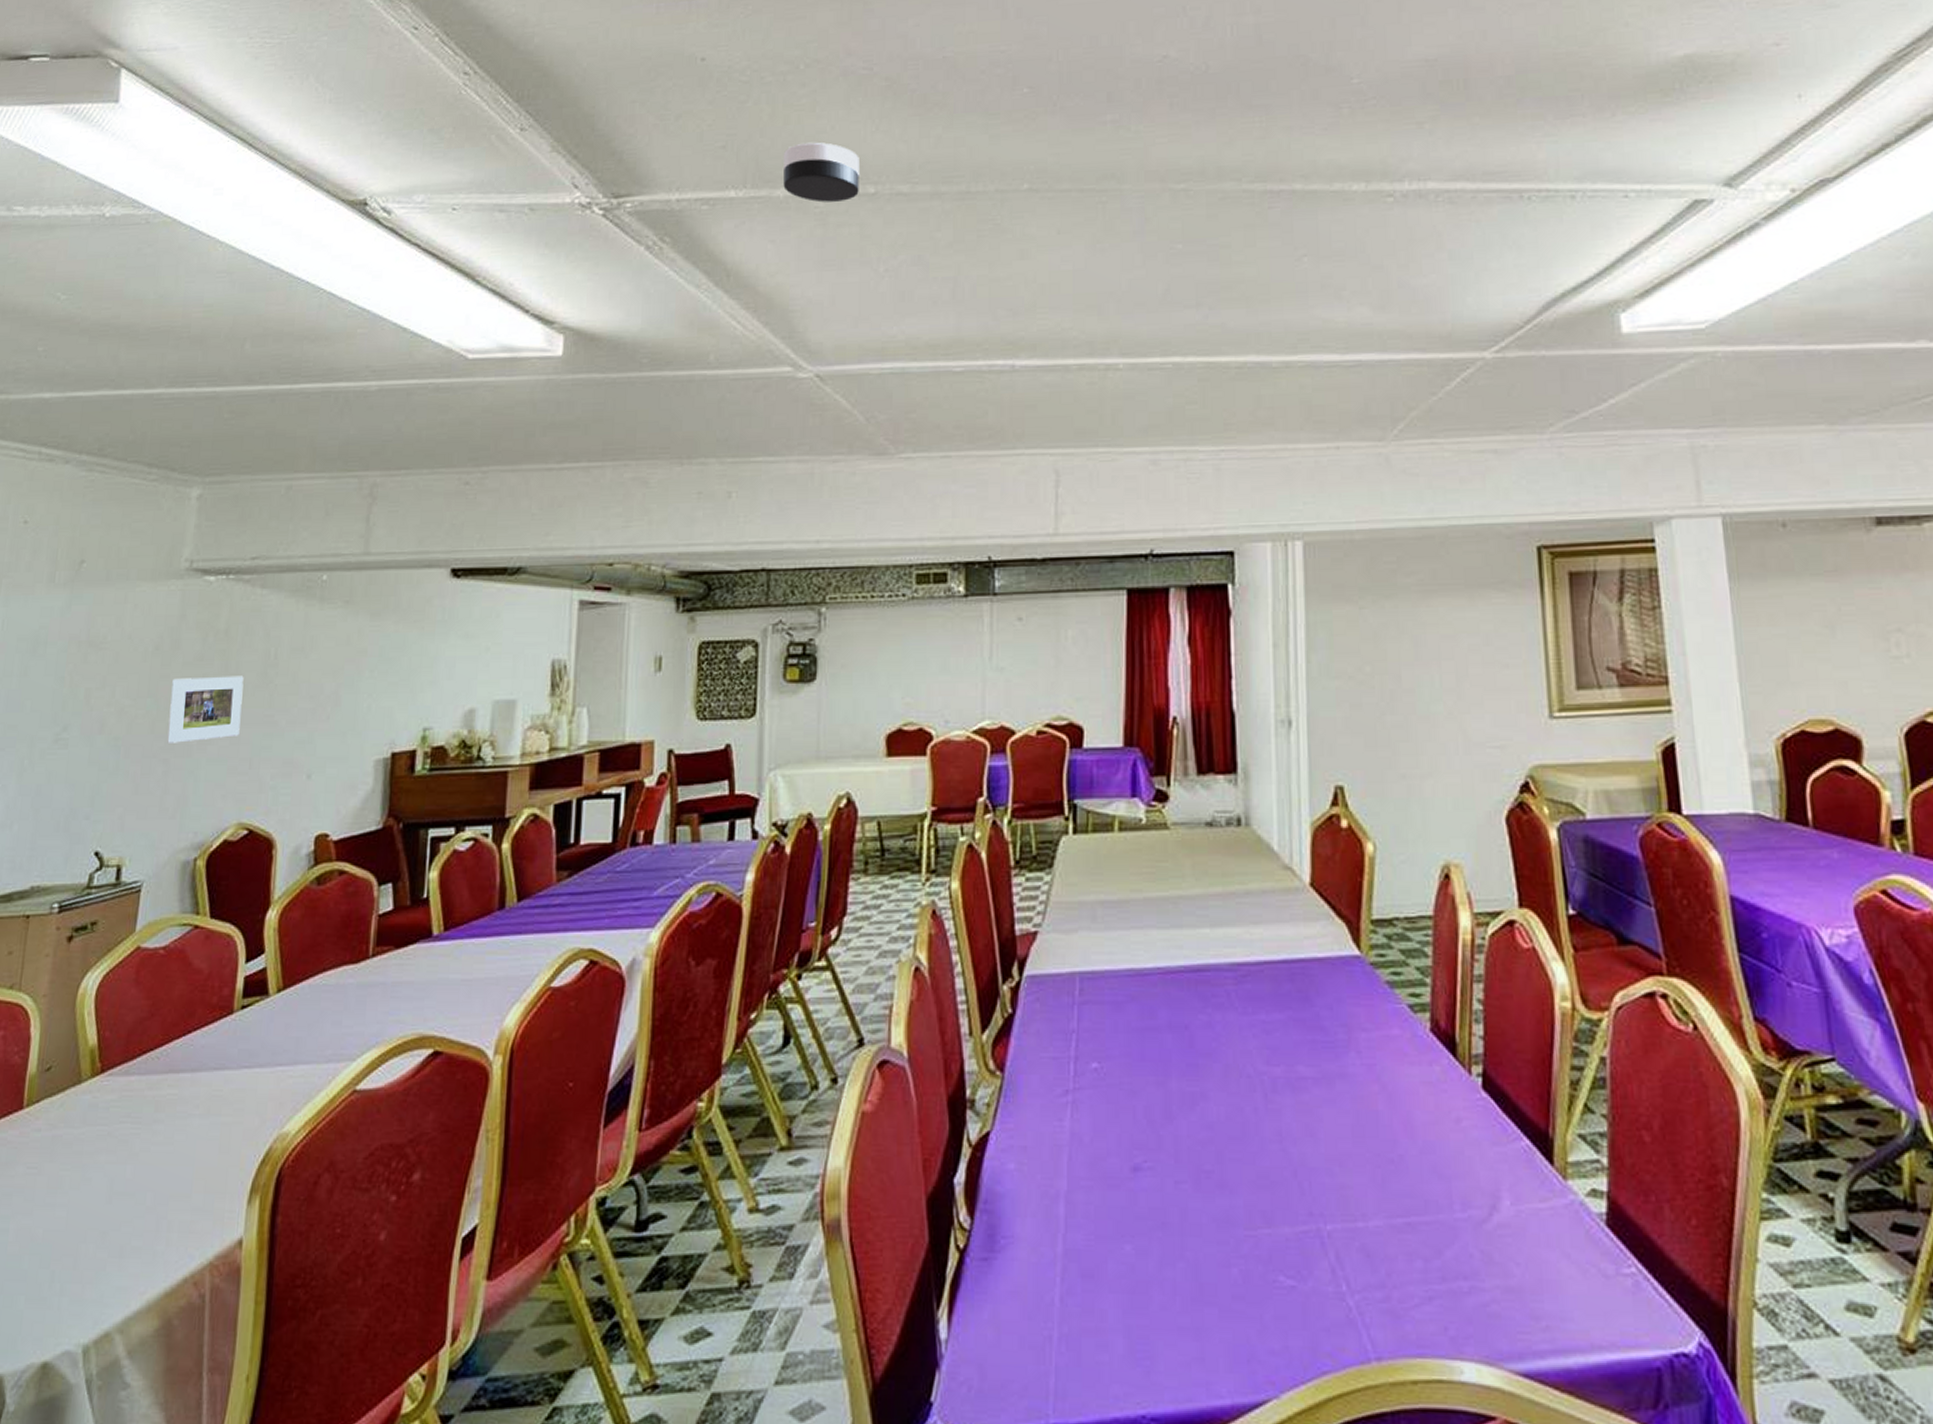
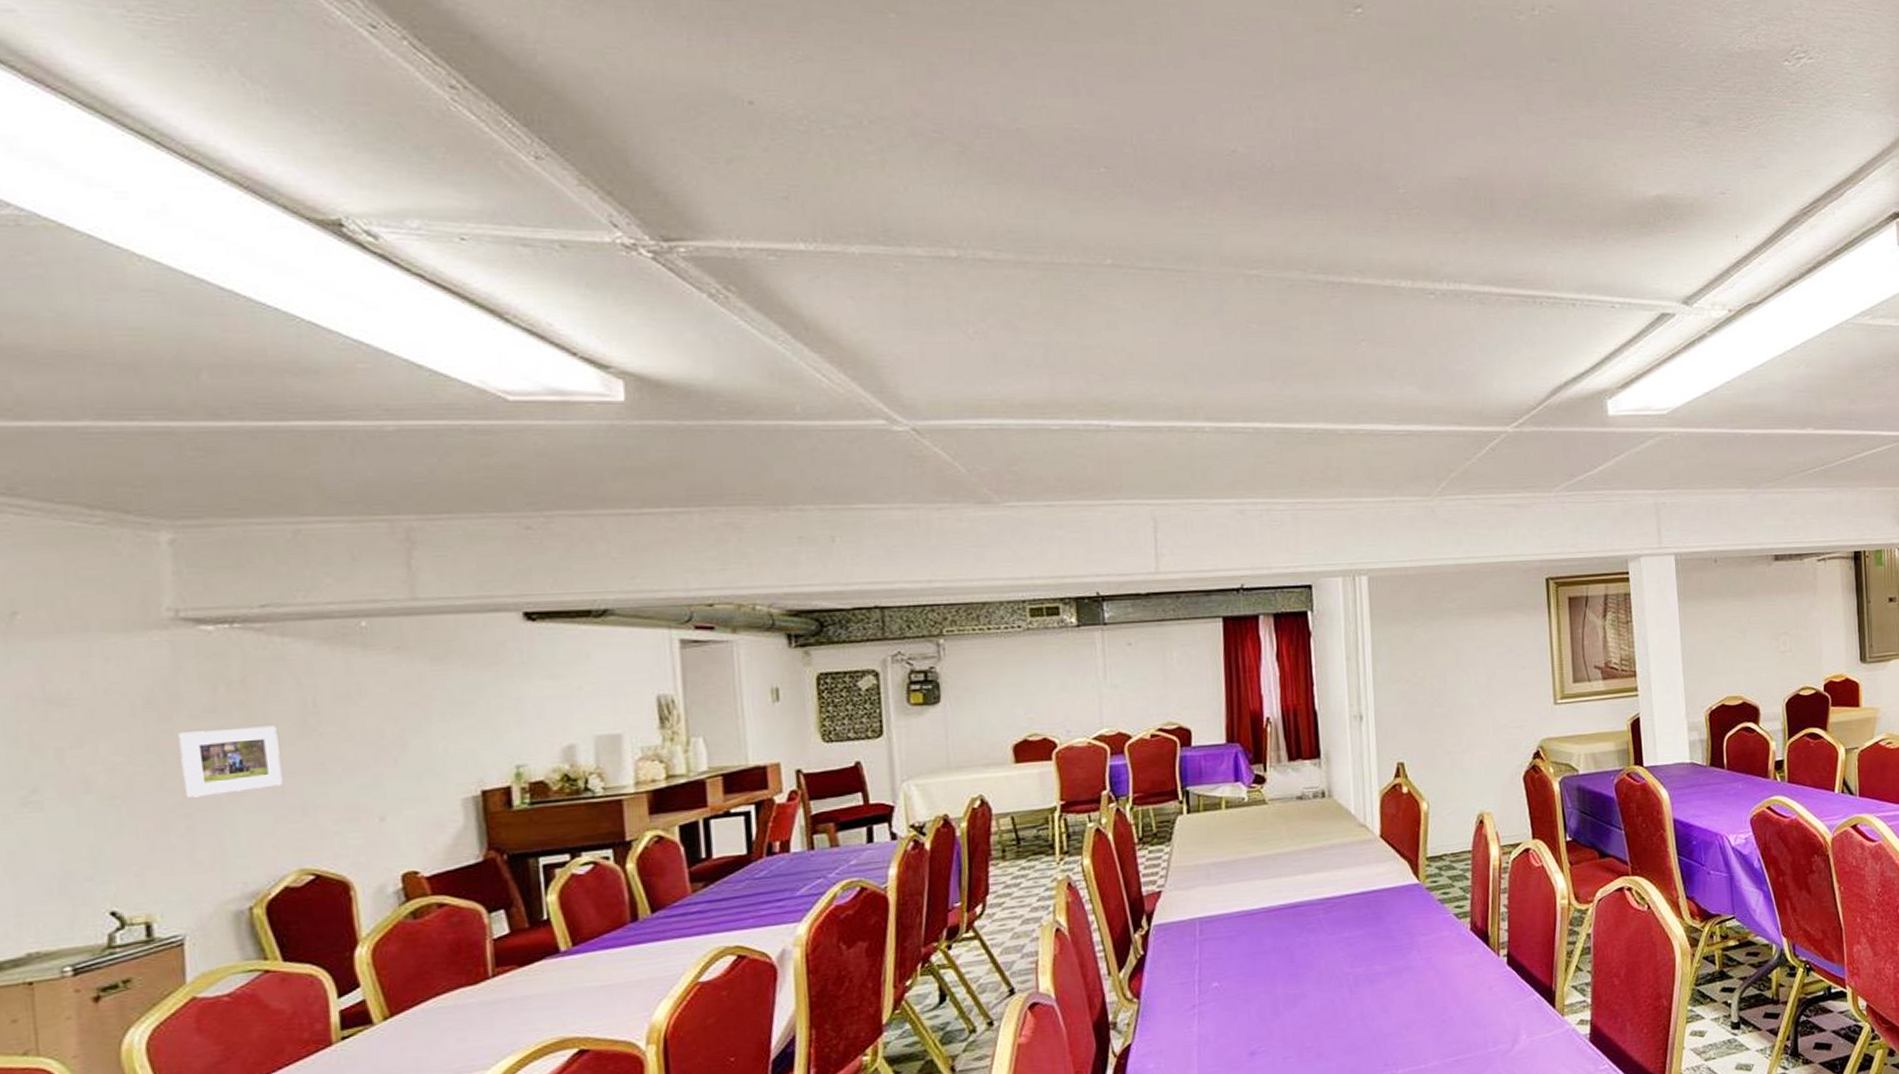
smoke detector: present [782,142,859,203] -> none [854,201,940,263]

